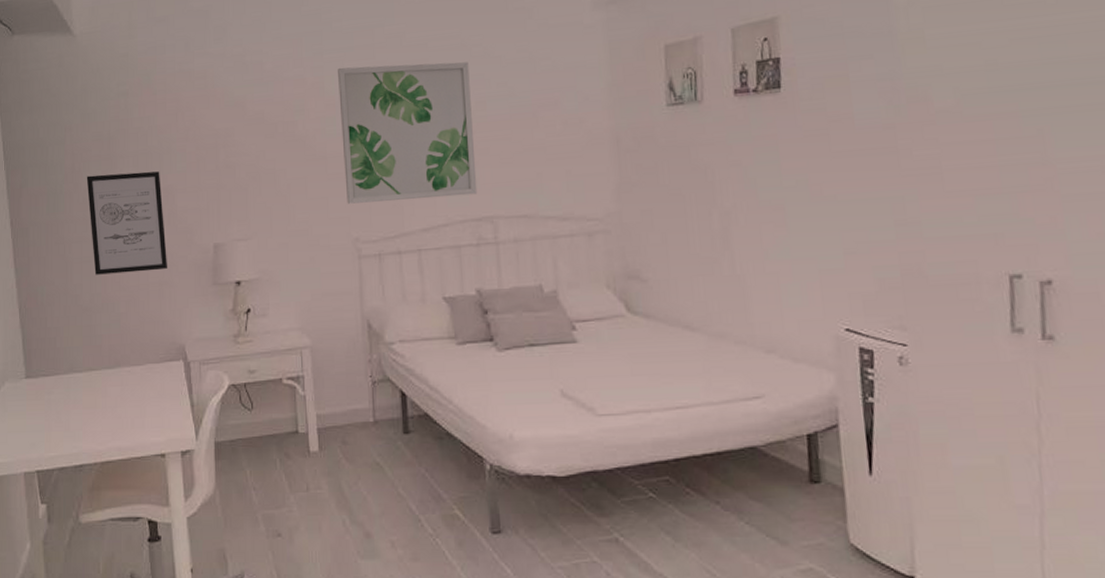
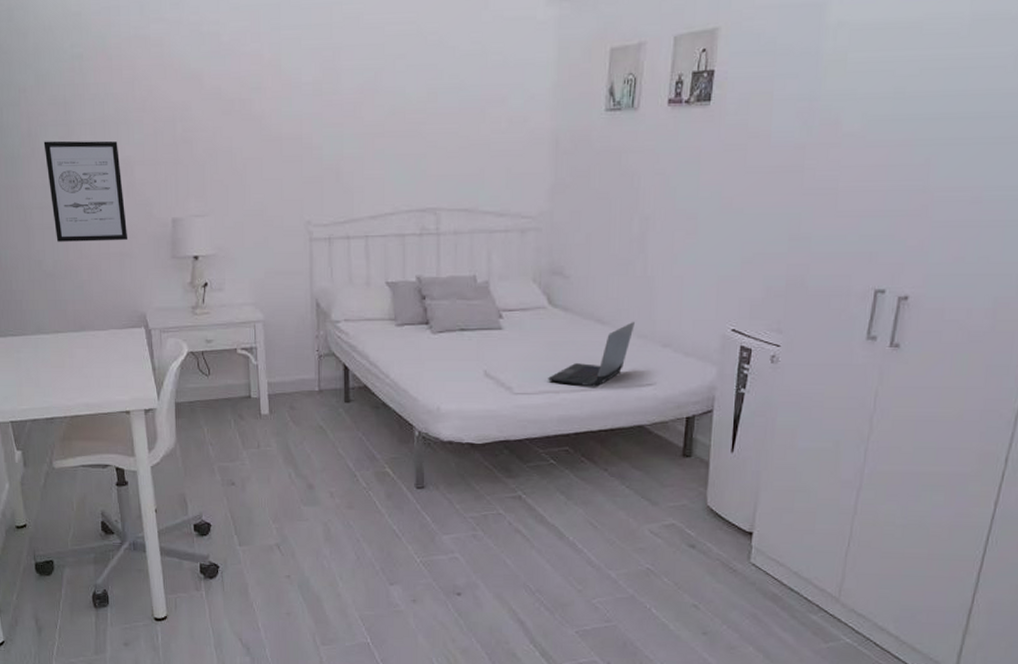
wall art: present [338,62,478,204] -> none [295,45,424,187]
laptop computer: none [635,326,730,404] -> present [548,322,635,387]

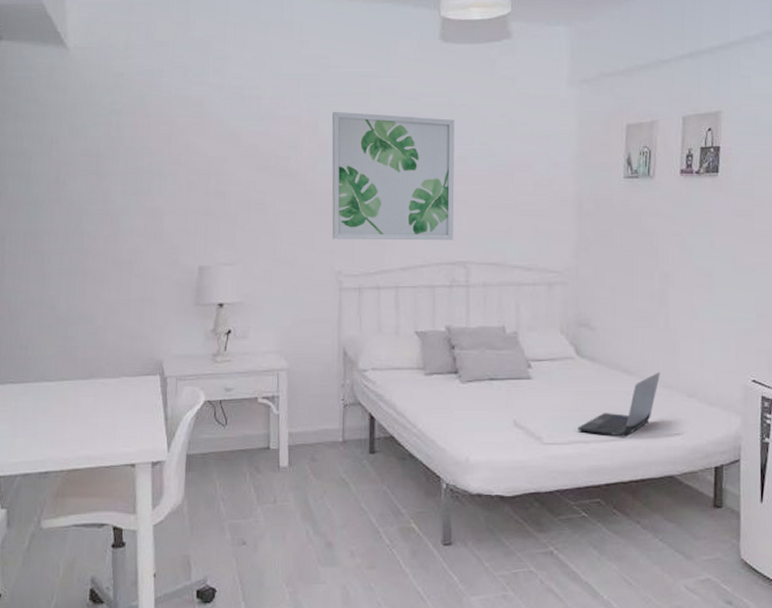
wall art: present [43,140,128,242] -> none [71,189,151,287]
wall art: none [295,45,424,187] -> present [332,111,455,241]

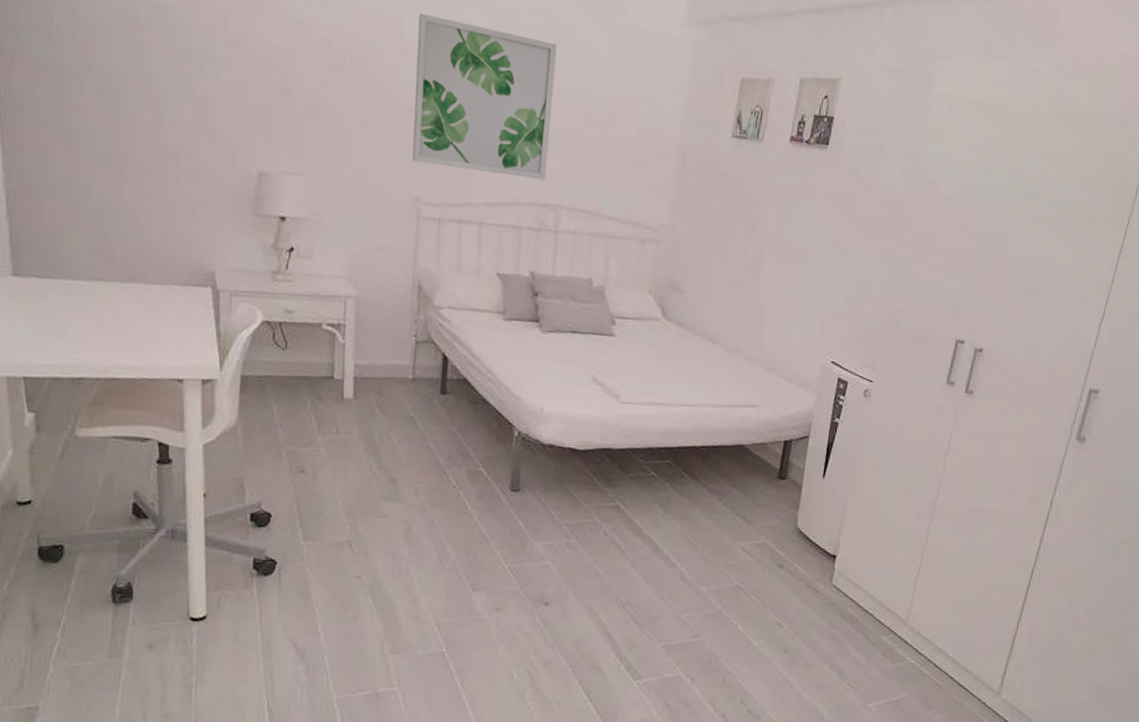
laptop computer: present [578,373,660,437] -> none [656,344,744,404]

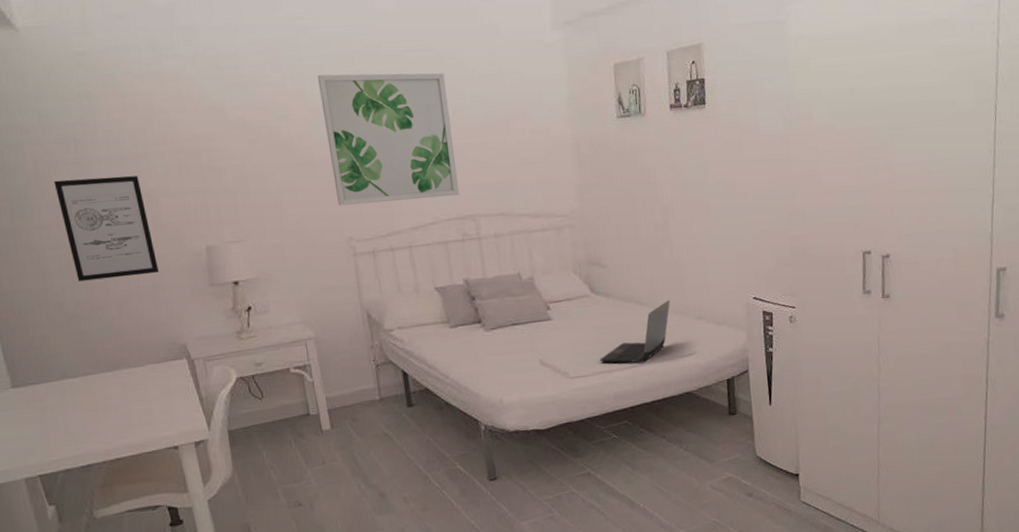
wall art: none [103,59,202,187] -> present [53,176,160,281]
laptop computer: none [656,344,744,404] -> present [600,300,670,363]

